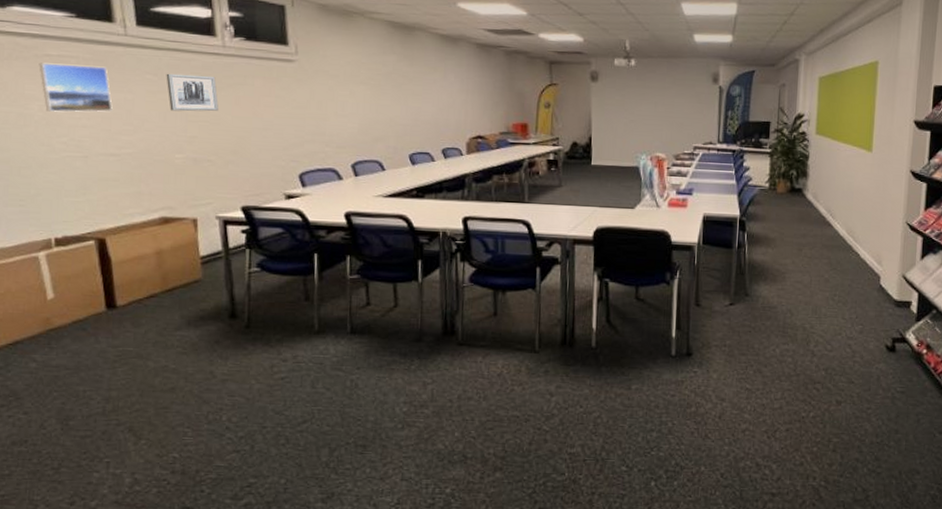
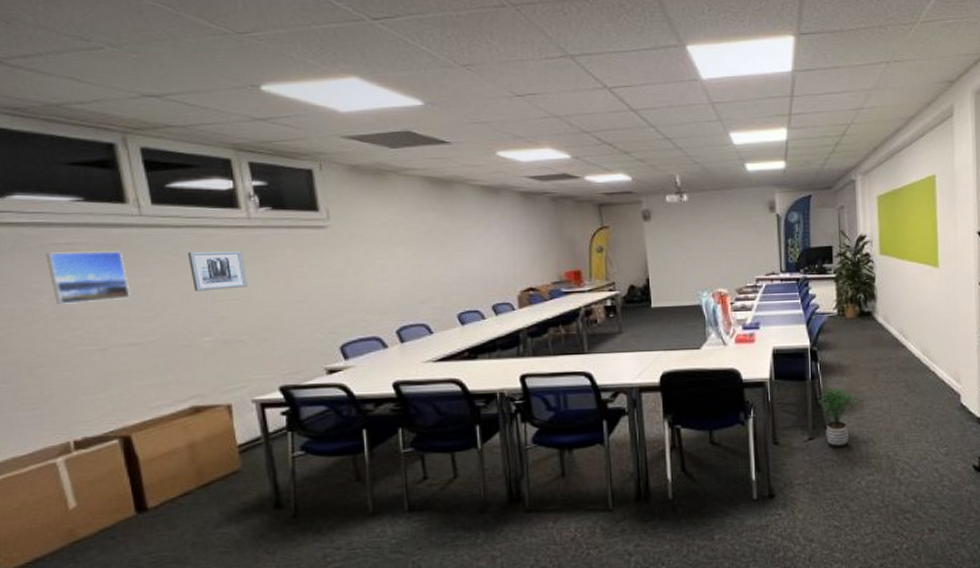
potted plant: none [741,257,781,316] -> present [817,387,858,448]

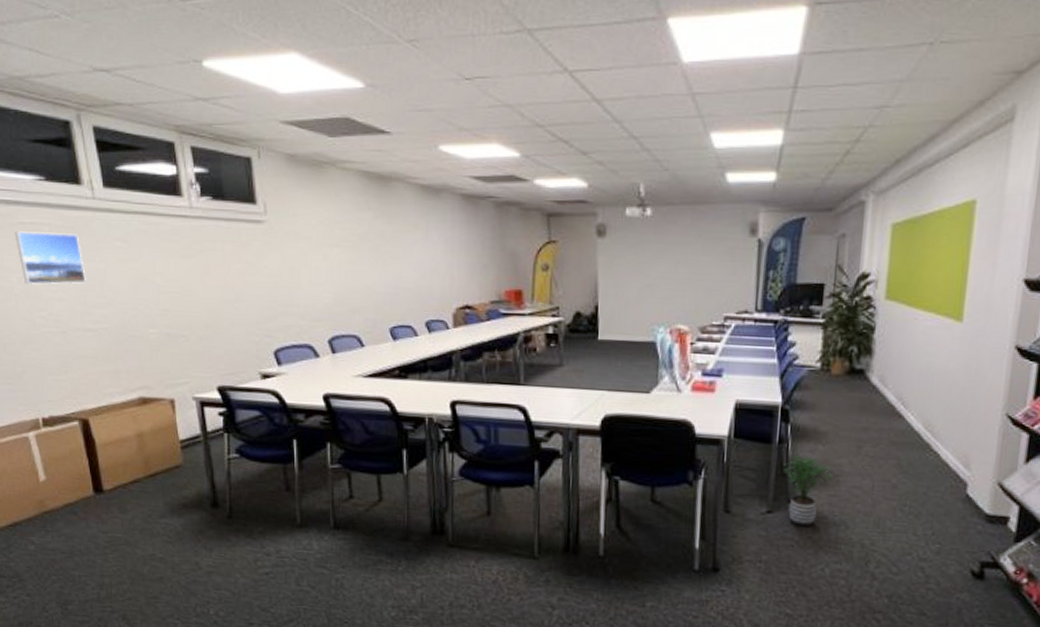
wall art: present [187,250,247,291] -> none [135,239,189,282]

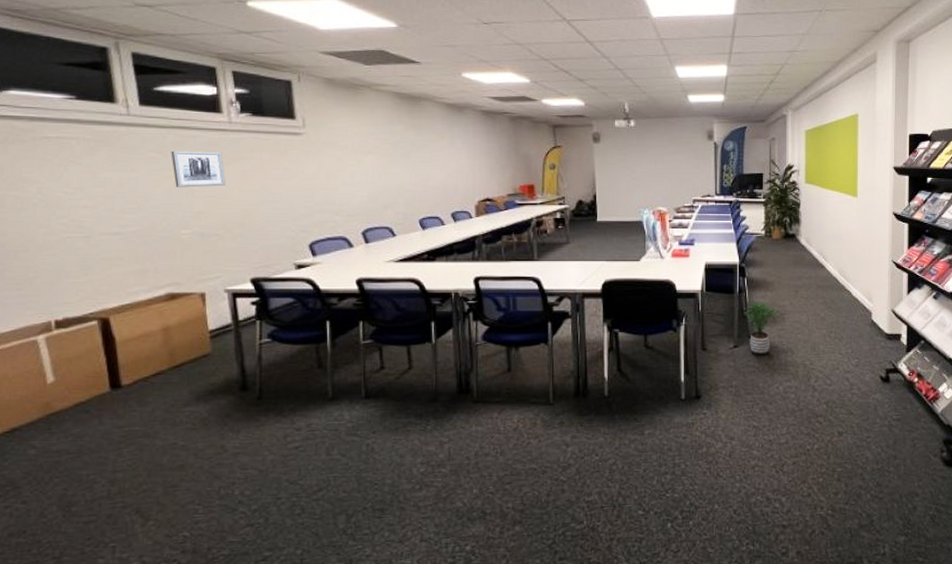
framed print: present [14,231,86,285] -> none [37,145,115,194]
wall art: none [135,239,189,282] -> present [171,150,225,188]

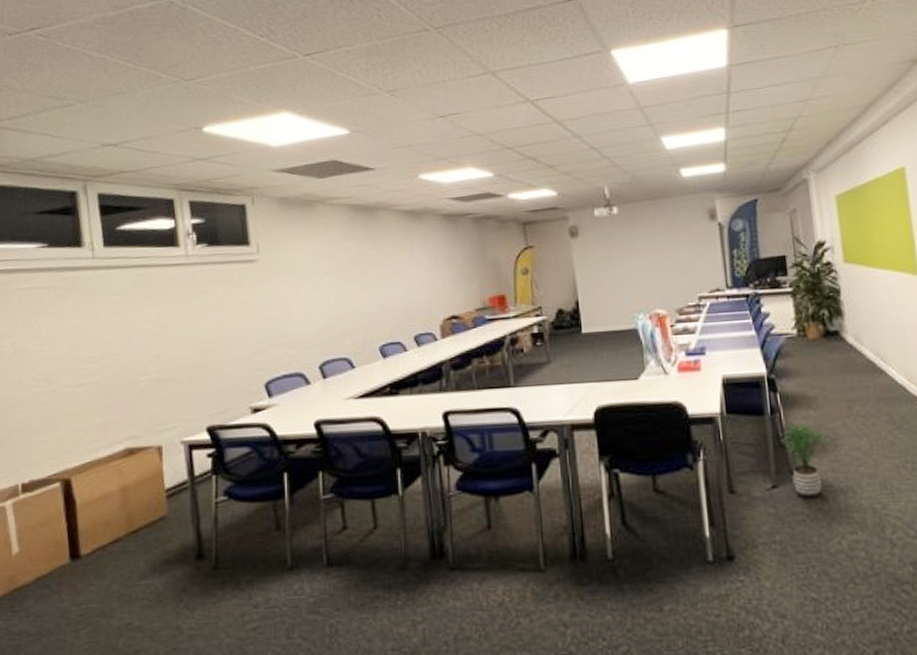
wall art: present [171,150,225,188] -> none [131,288,182,331]

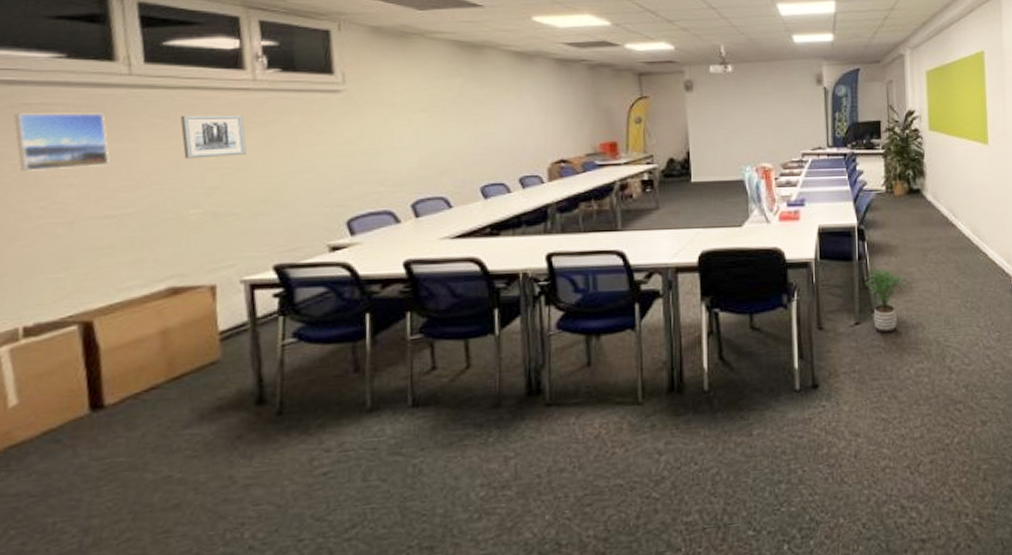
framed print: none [12,293,80,347] -> present [14,113,110,171]
wall art: none [131,288,182,331] -> present [180,114,247,159]

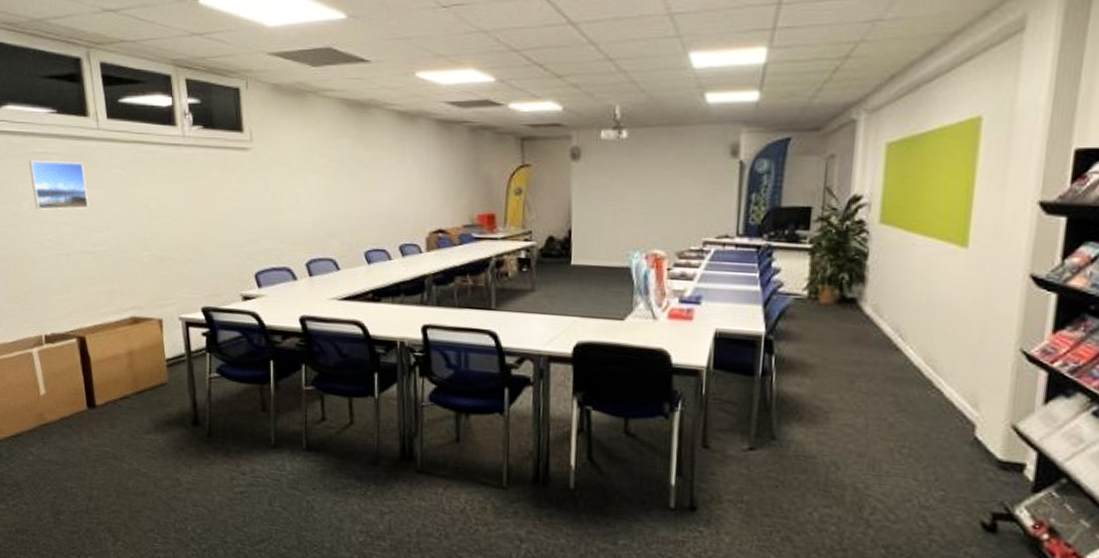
wall art: present [180,114,247,159] -> none [133,167,180,207]
potted plant: present [864,268,907,334] -> none [766,388,823,467]

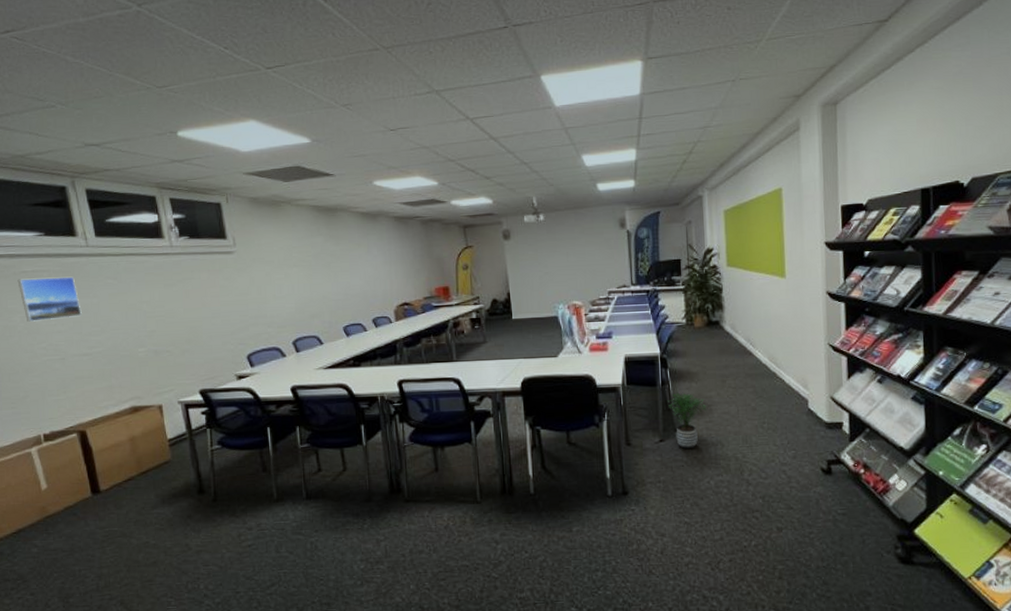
potted plant: none [766,388,823,467] -> present [667,392,707,450]

